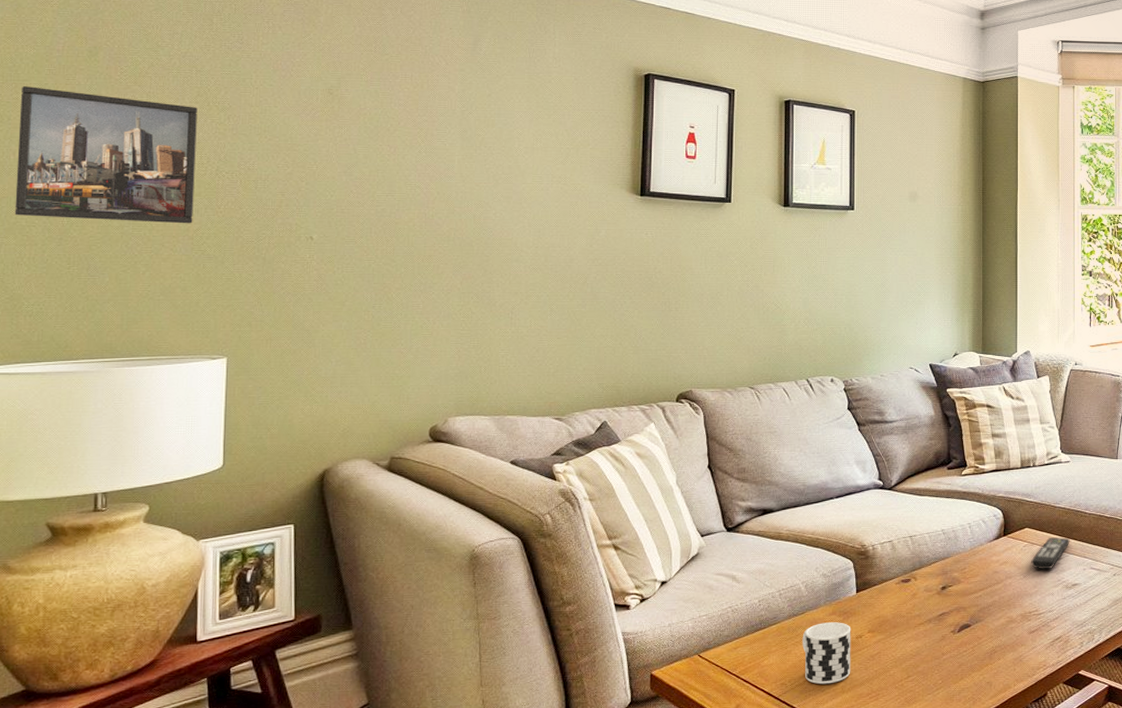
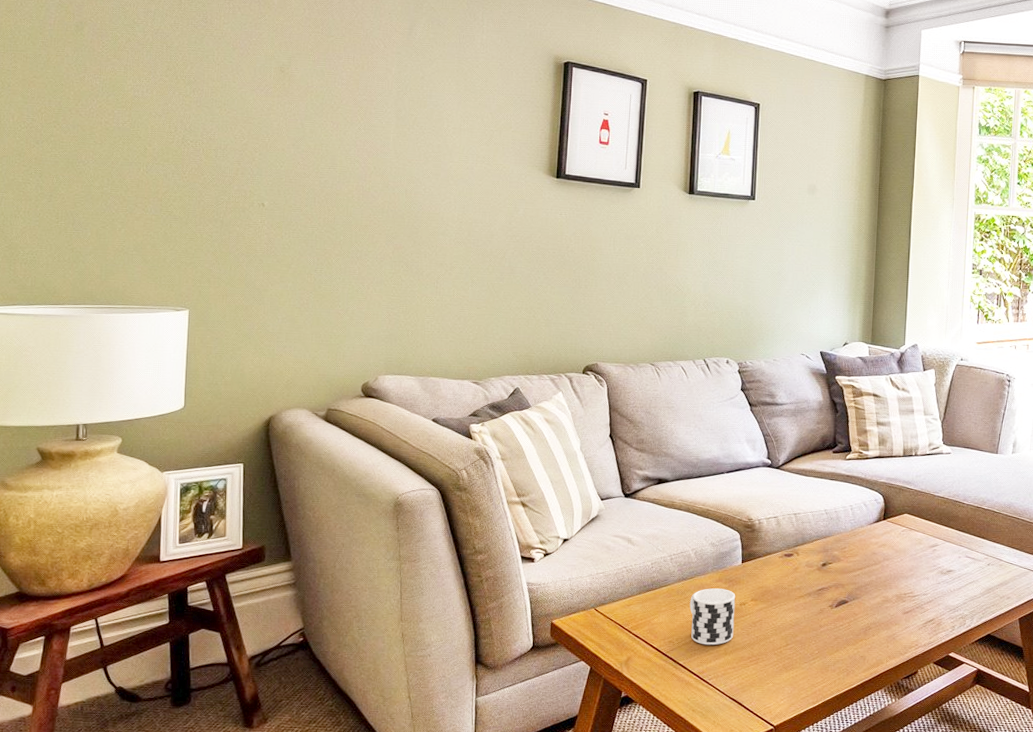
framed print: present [14,86,198,224] -> none [13,56,167,187]
remote control: present [1031,537,1070,570] -> none [908,524,947,555]

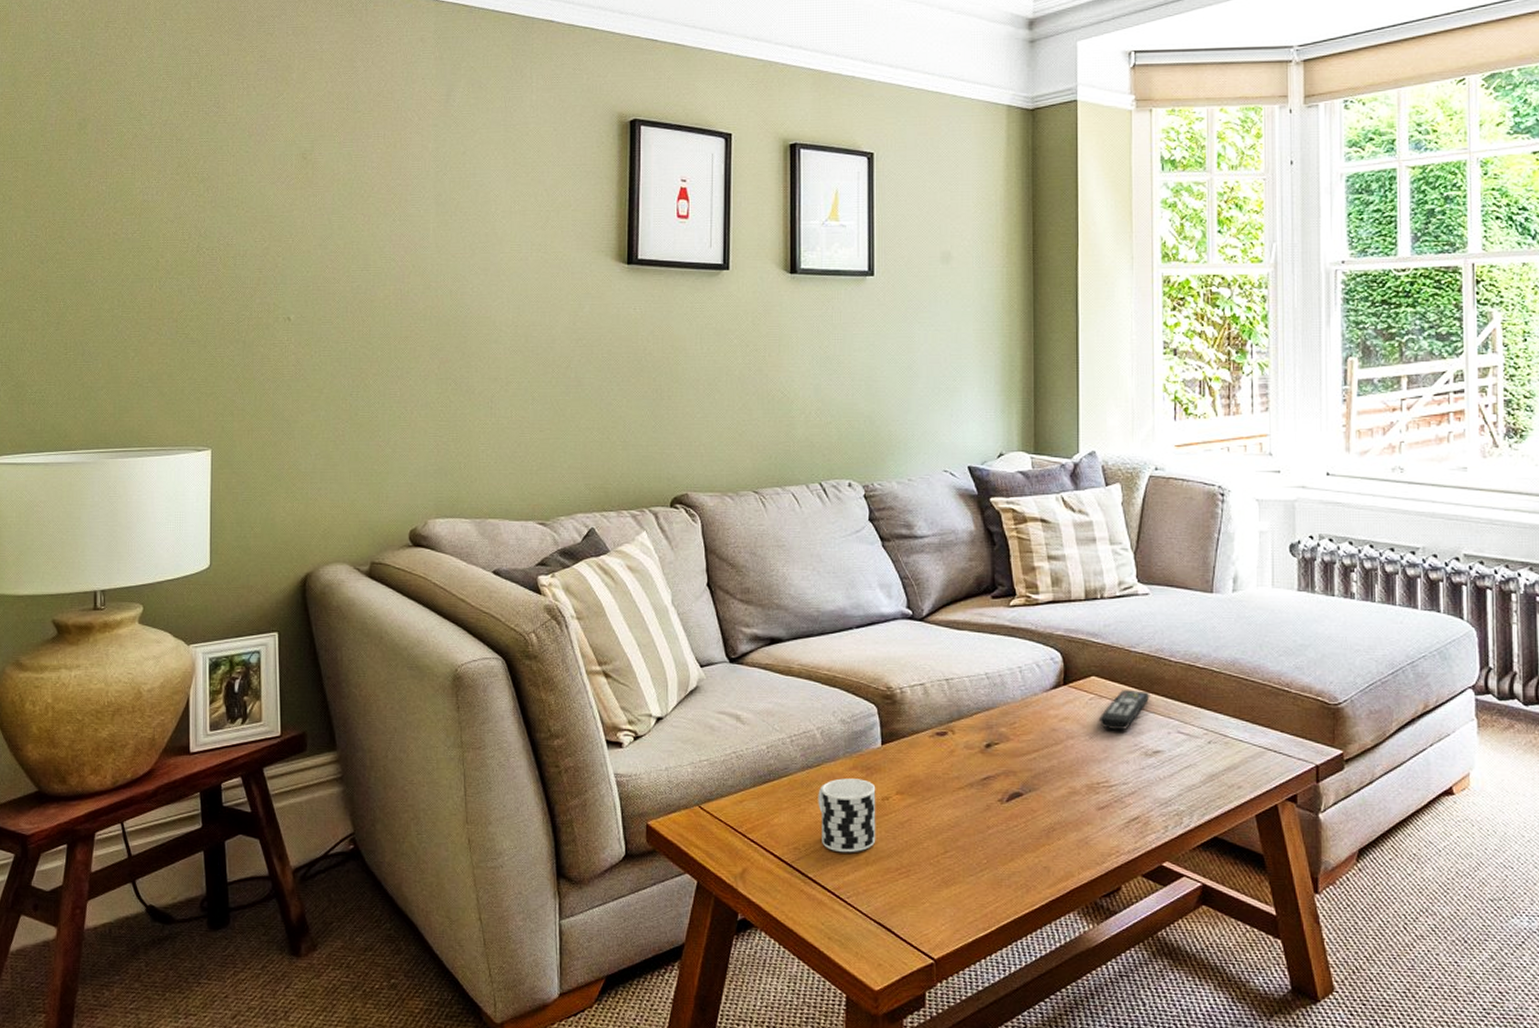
remote control: none [908,524,947,555] -> present [1099,690,1150,731]

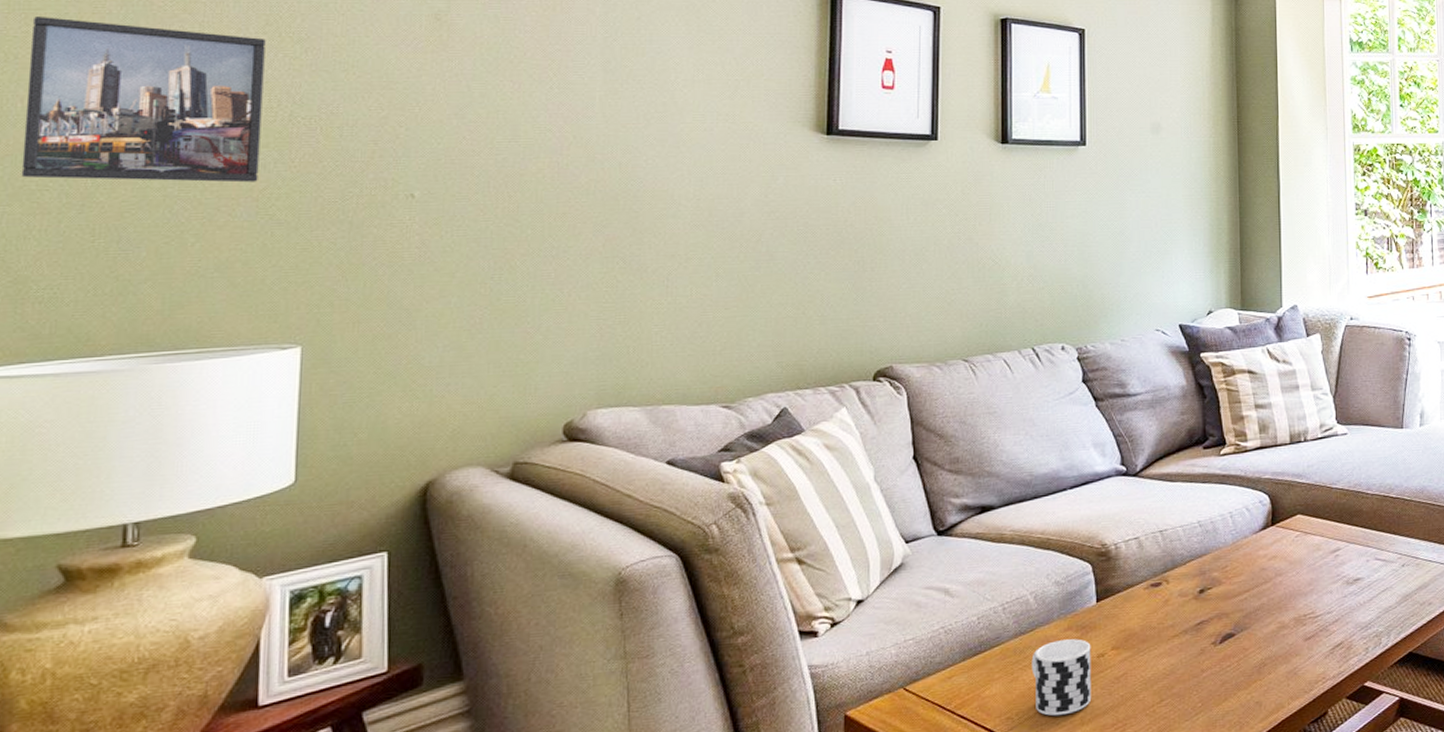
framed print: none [17,164,178,305] -> present [21,17,266,183]
remote control: present [1099,690,1150,731] -> none [1305,524,1350,564]

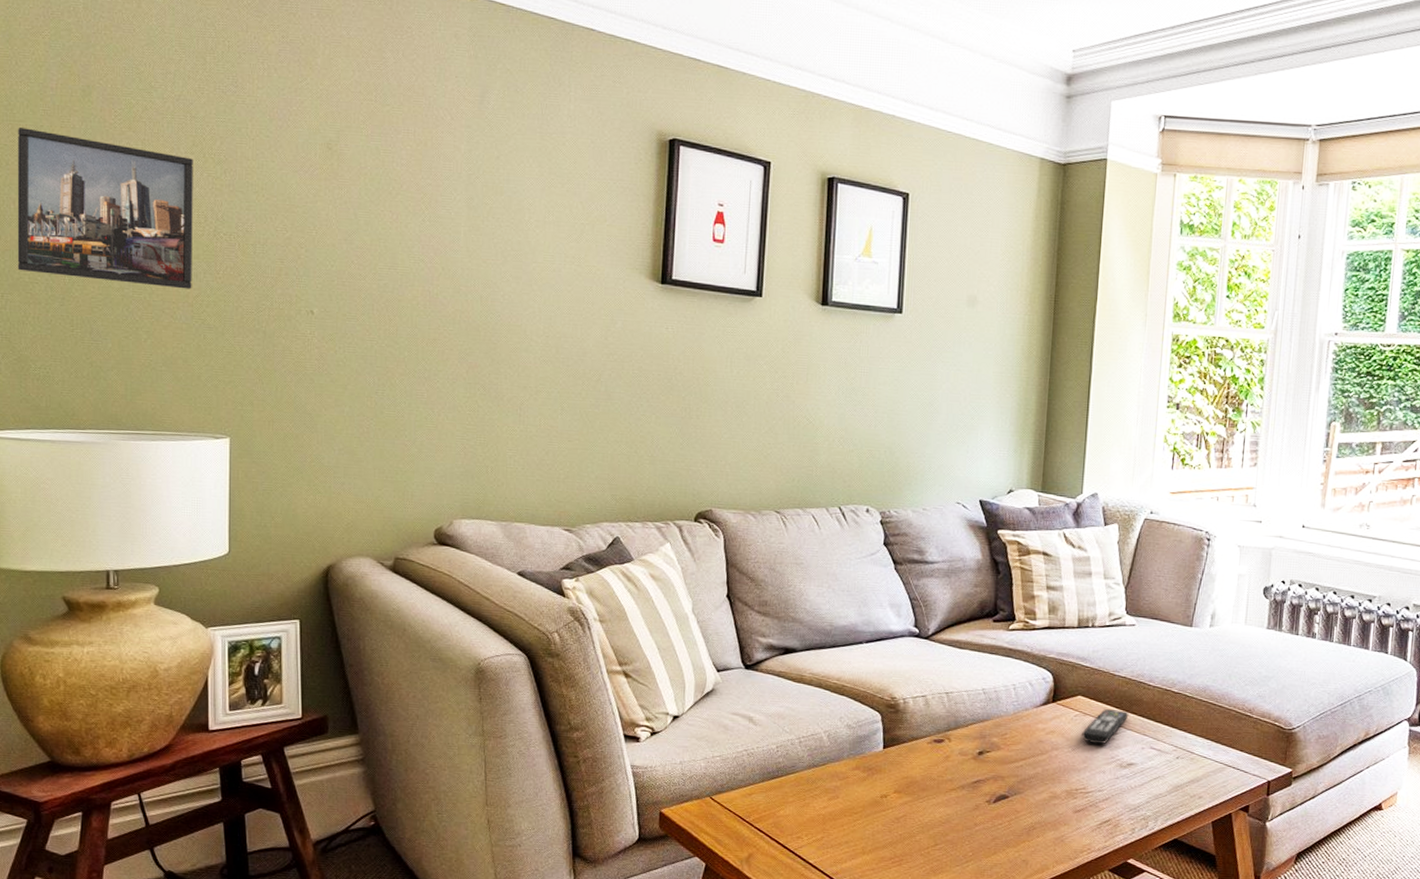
cup: present [1031,639,1092,716] -> none [821,777,876,843]
remote control: none [1305,524,1350,564] -> present [1082,709,1129,745]

